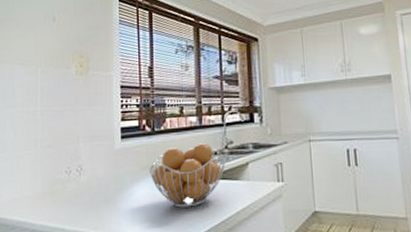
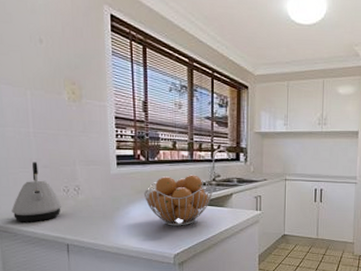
kettle: none [13,142,63,212] -> present [12,162,62,222]

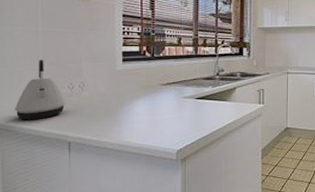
fruit basket: present [143,175,213,226] -> none [148,70,216,121]

